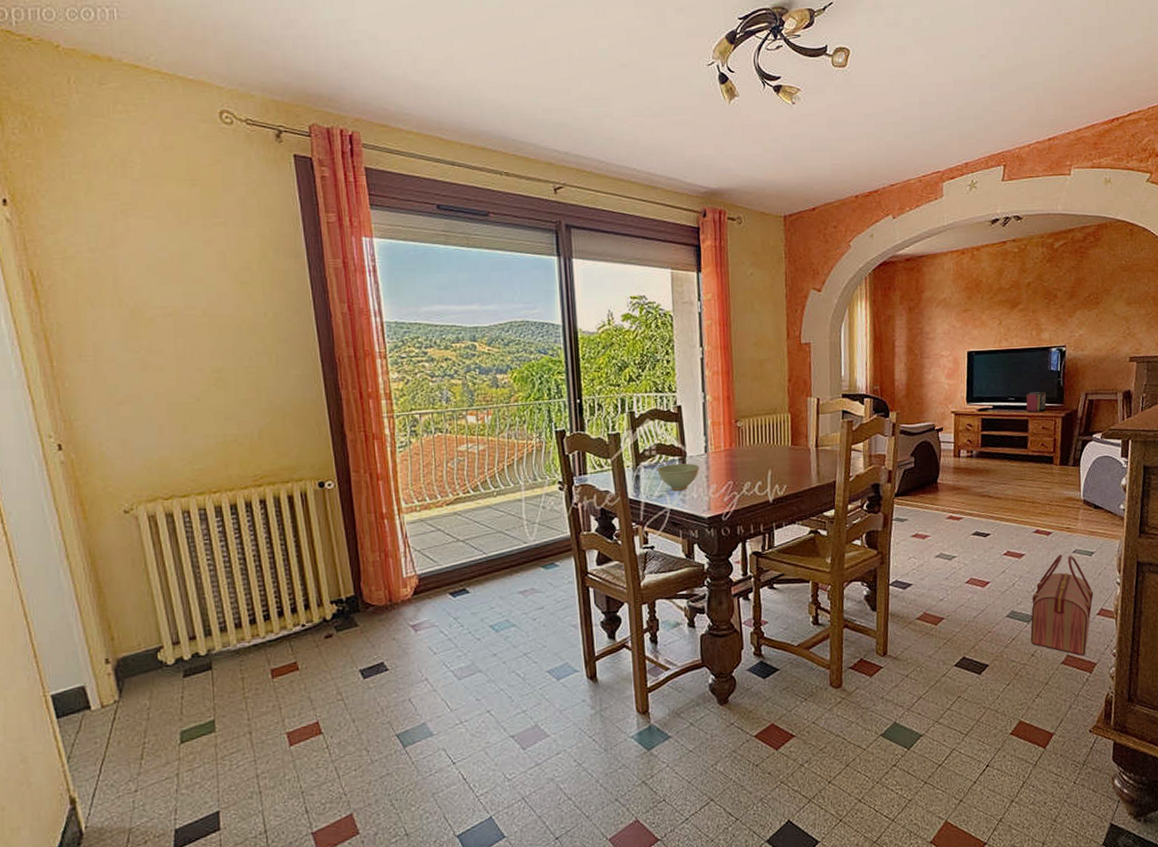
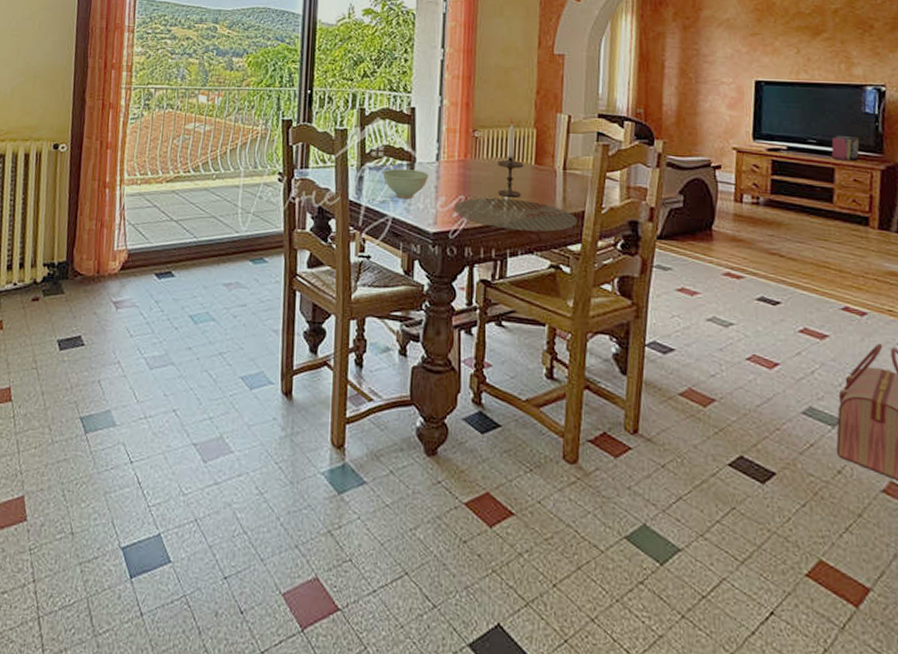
place mat: none [724,478,830,506] -> present [454,197,577,232]
candlestick: none [759,405,783,478] -> present [498,117,524,199]

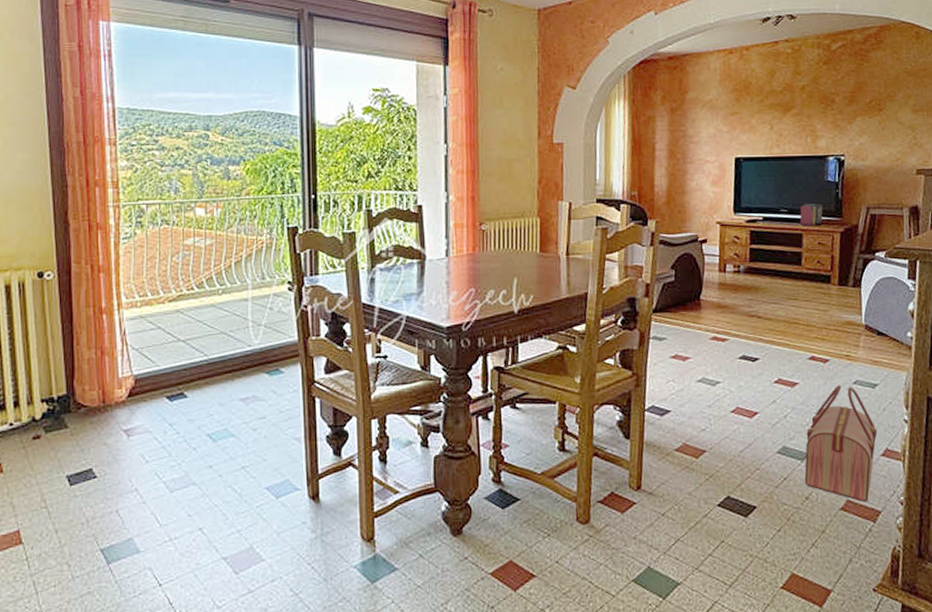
bowl: present [382,168,430,199] -> none [393,267,440,296]
place mat: present [454,197,577,232] -> none [465,287,581,318]
candlestick: present [498,117,524,199] -> none [505,208,530,287]

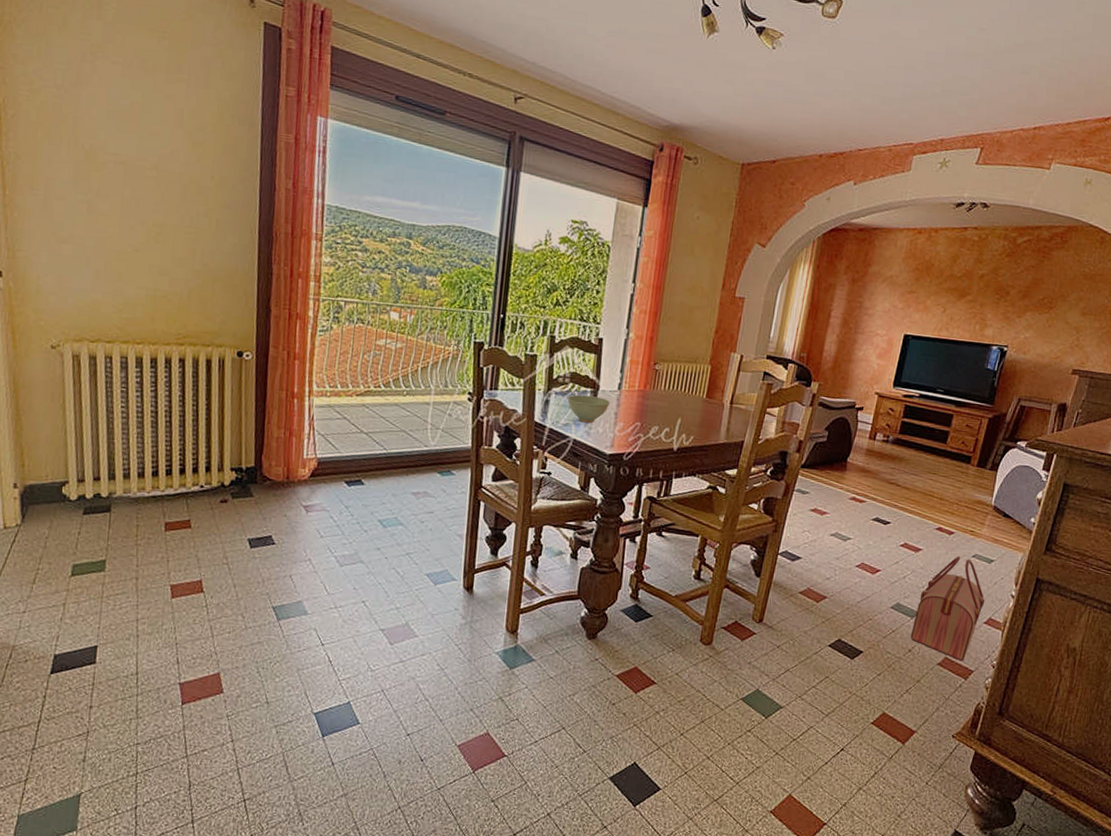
bowl: none [393,267,440,296] -> present [567,394,611,423]
books: present [799,204,823,227] -> none [952,387,978,411]

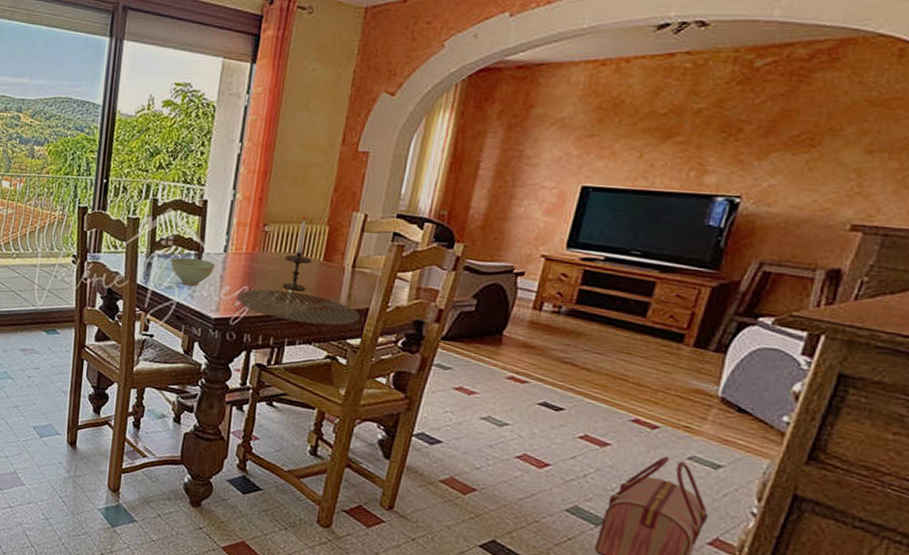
place mat: none [630,425,737,458] -> present [237,289,360,326]
candlestick: none [670,353,697,427] -> present [282,214,312,292]

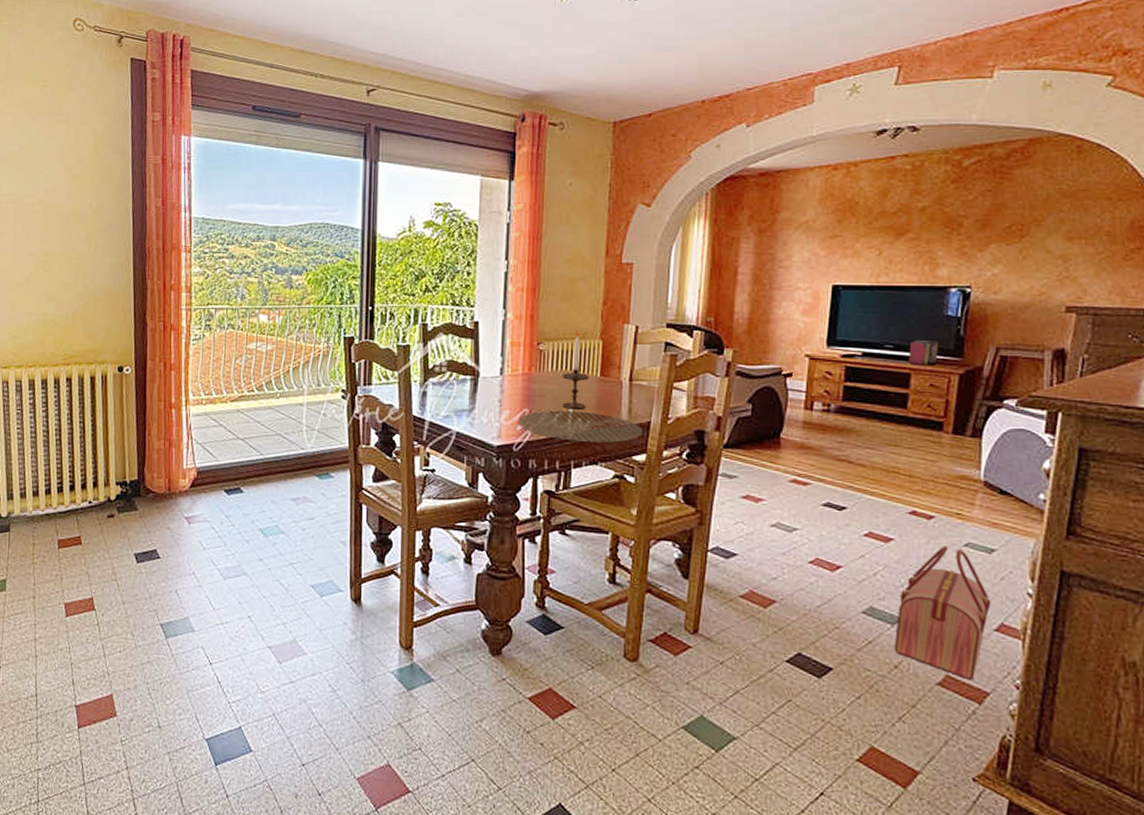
bowl: present [170,257,216,286] -> none [445,383,494,413]
books: none [654,248,694,278] -> present [908,340,939,367]

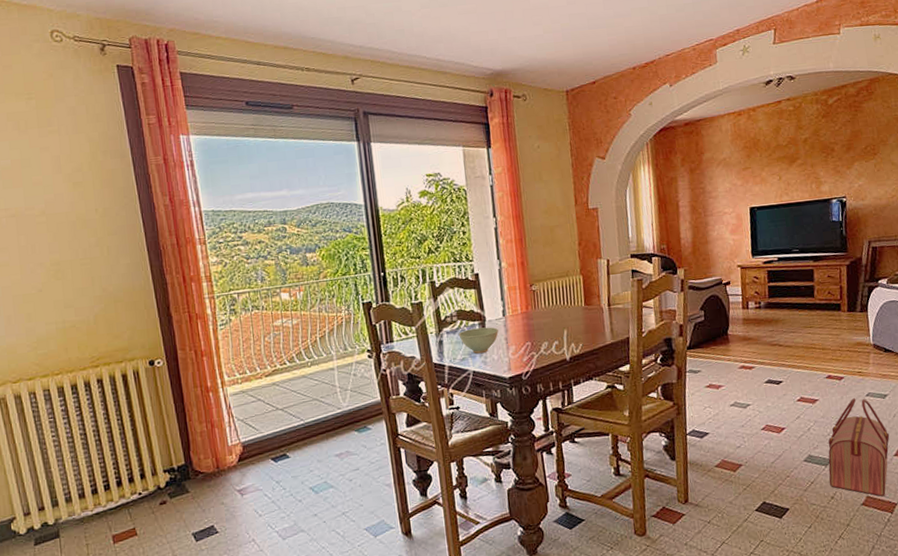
bowl: none [445,383,494,413] -> present [458,327,499,354]
place mat: present [518,410,643,443] -> none [523,336,624,364]
candlestick: present [562,329,590,411] -> none [554,269,576,338]
books: present [908,340,939,367] -> none [810,242,830,263]

